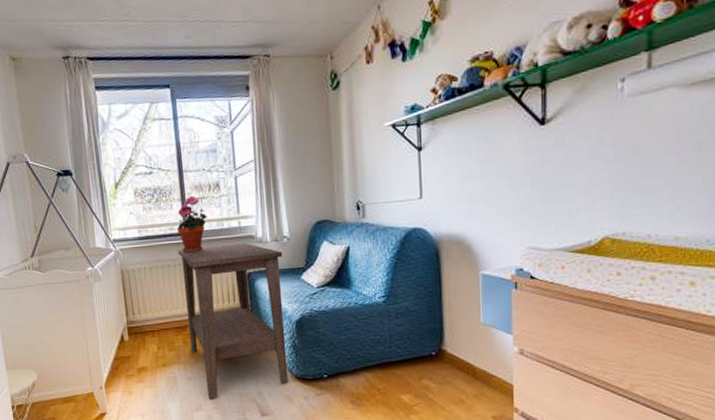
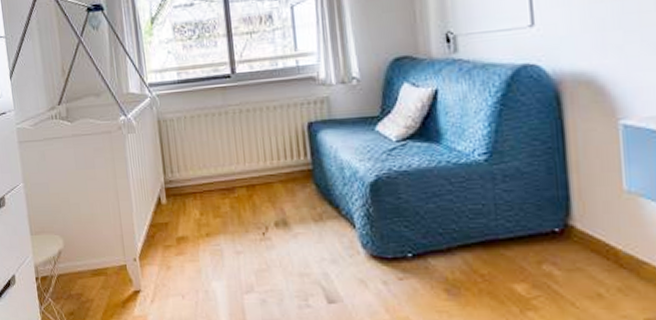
potted plant: present [177,195,207,253] -> none [223,30,258,99]
side table: present [177,242,289,398] -> none [223,85,362,278]

